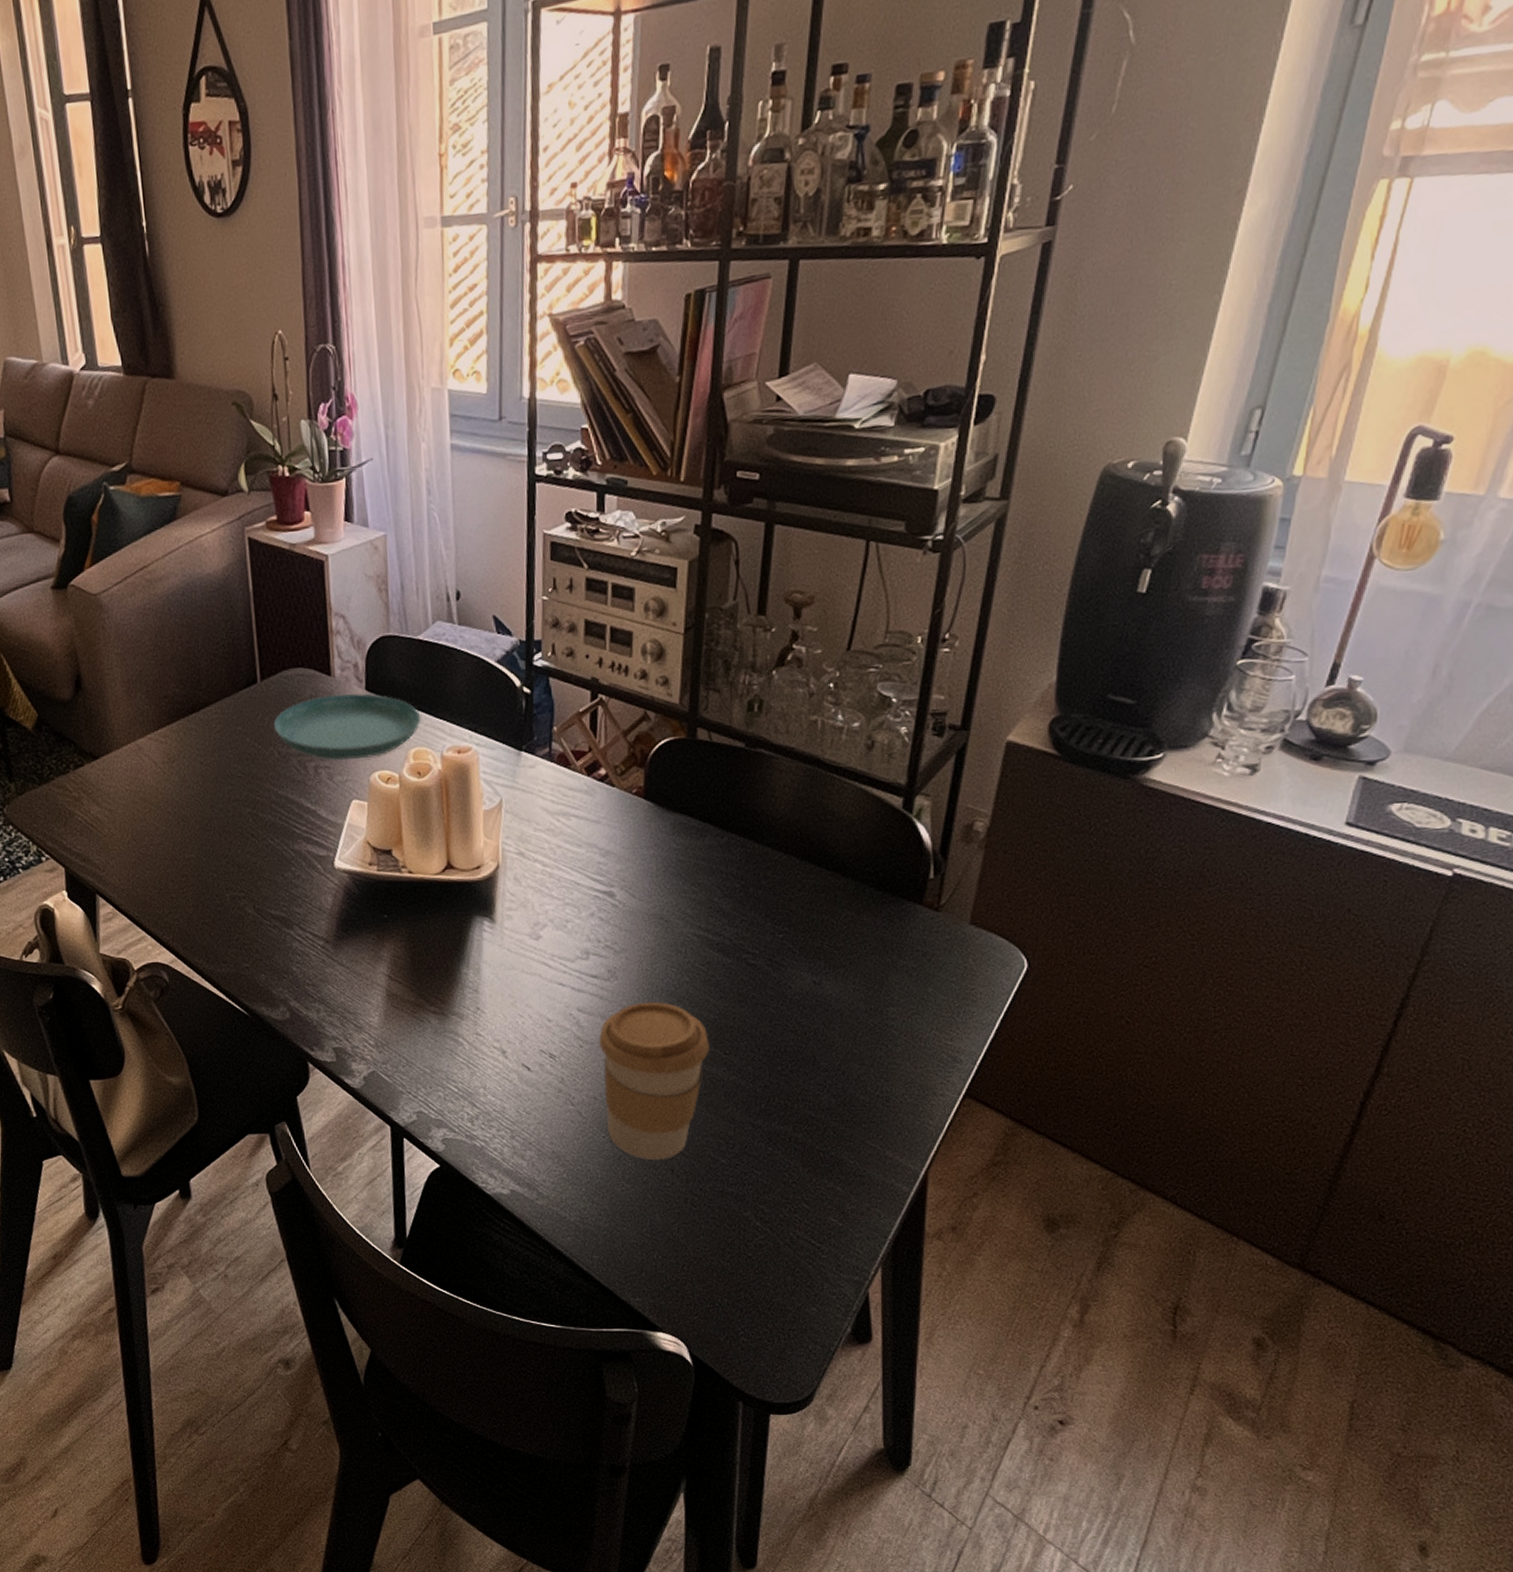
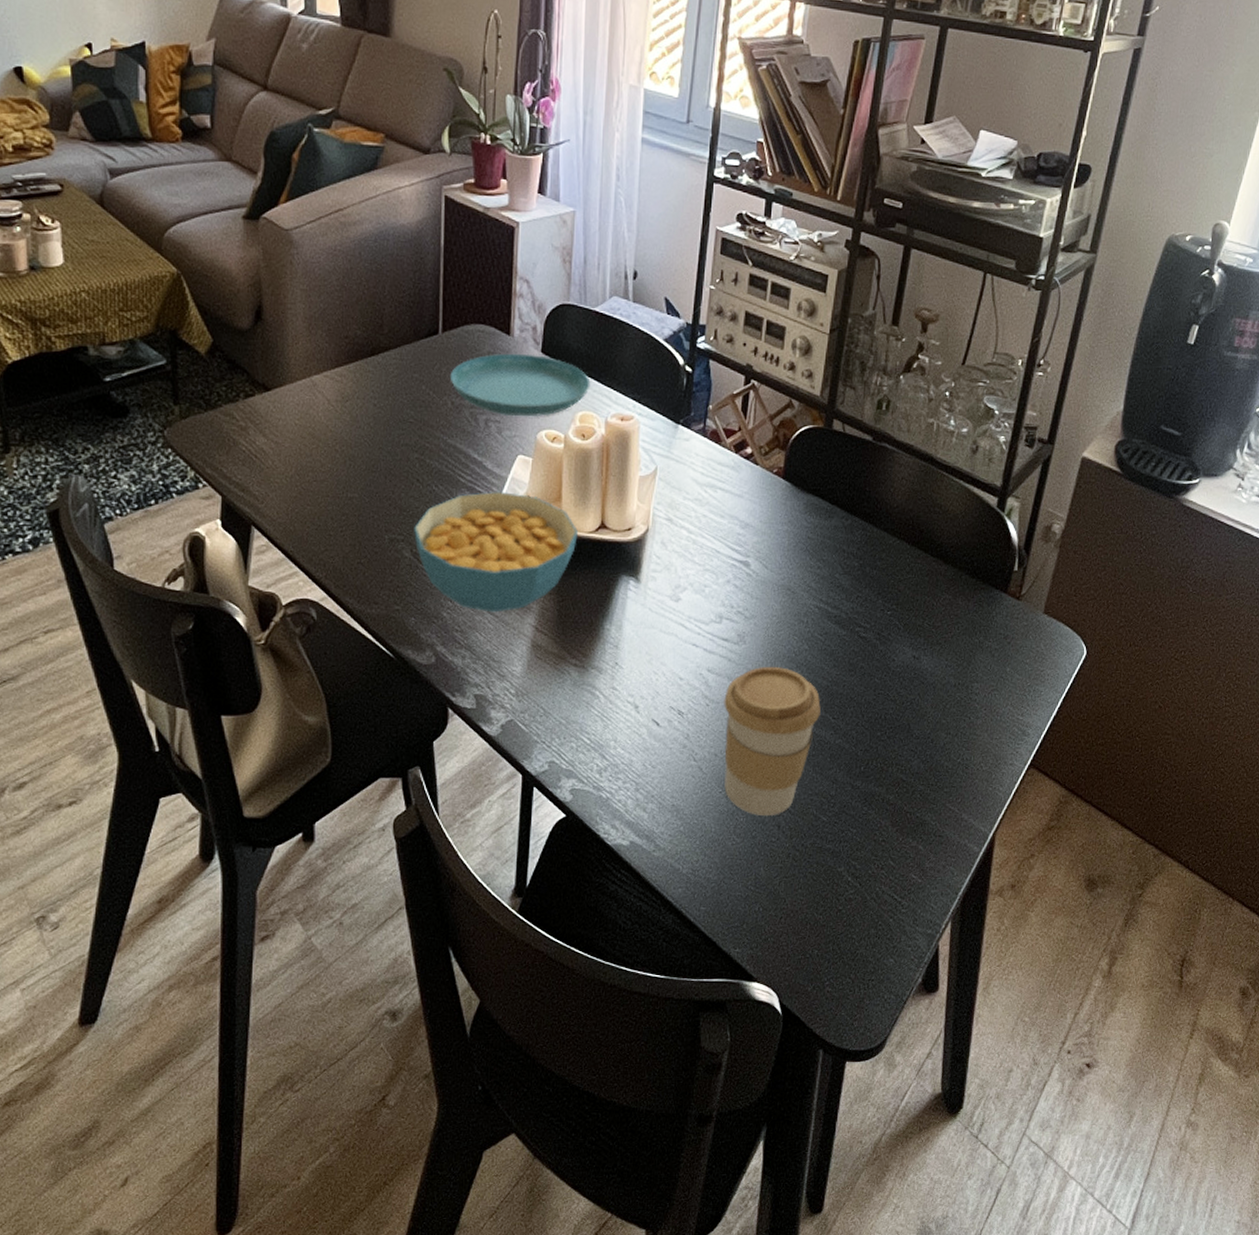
cereal bowl: none [254,839,424,964] -> present [414,491,578,613]

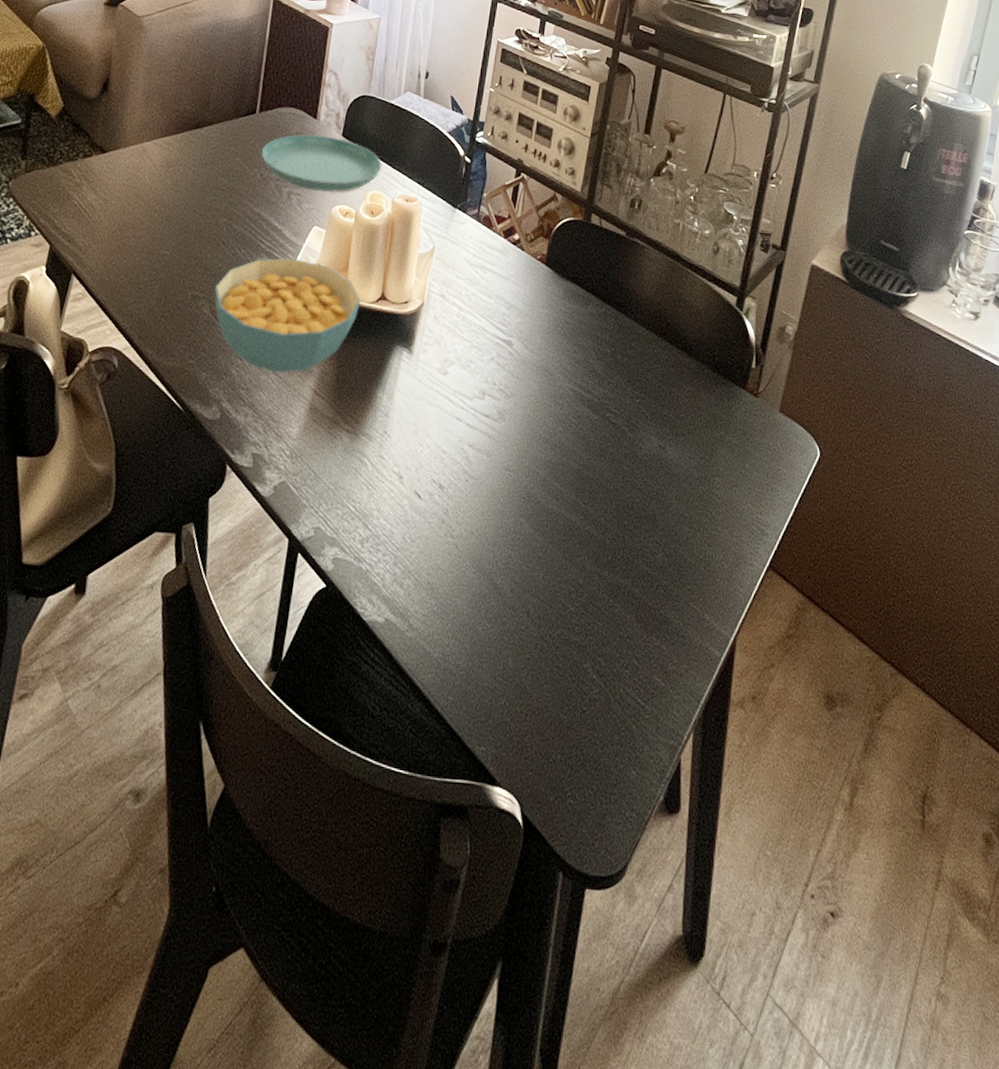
coffee cup: present [723,666,821,817] -> none [478,445,572,603]

